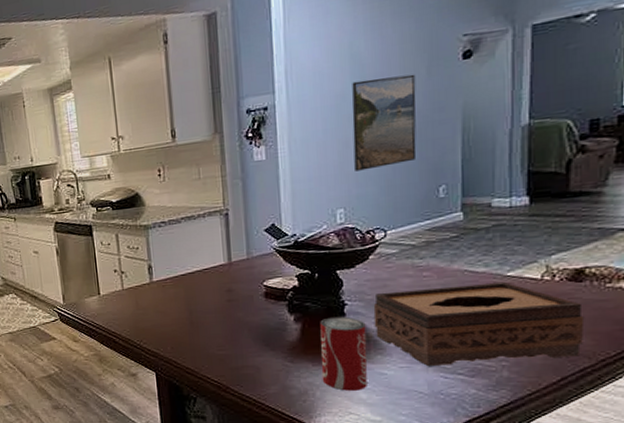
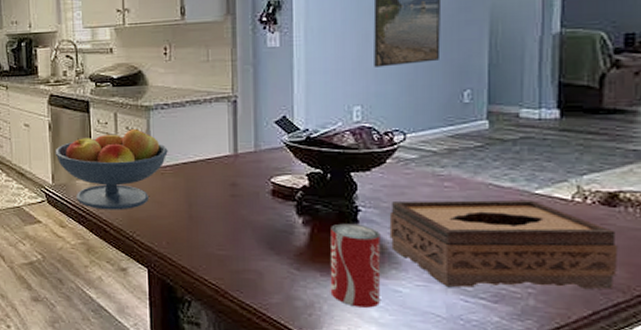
fruit bowl: none [63,245,167,323] -> present [55,128,168,210]

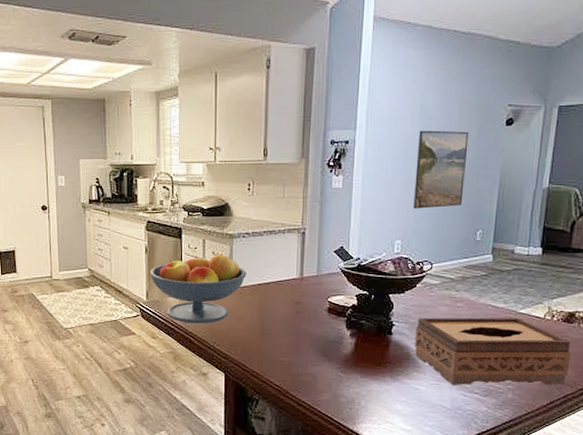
beverage can: present [330,223,381,308] -> none [367,335,408,402]

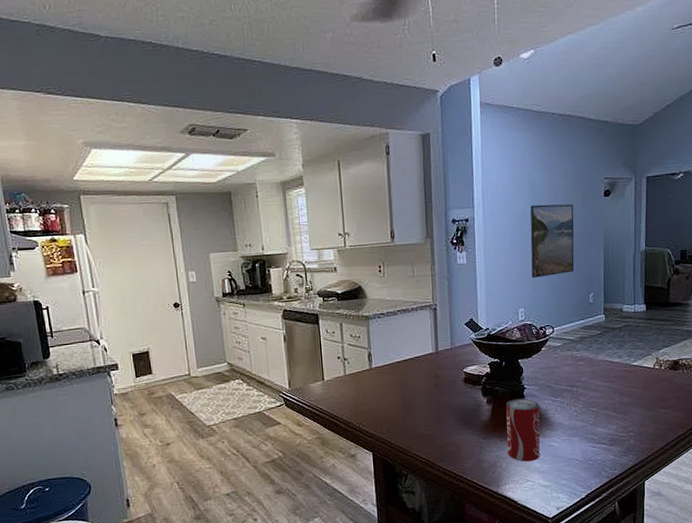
fruit bowl: present [150,253,247,324] -> none [290,334,385,407]
beverage can: none [367,335,408,402] -> present [506,398,540,462]
tissue box: present [414,317,571,385] -> none [544,369,679,438]

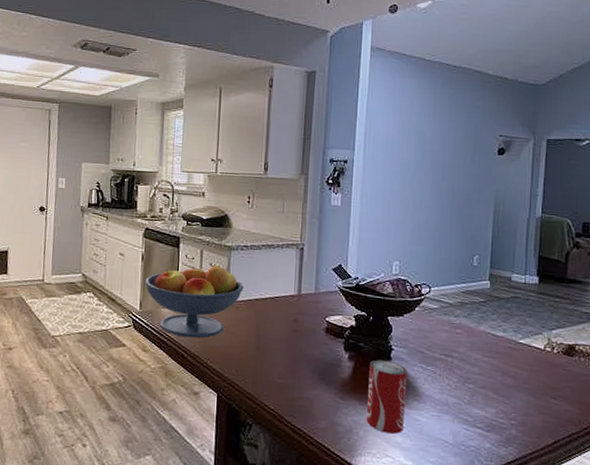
fruit bowl: none [290,334,385,407] -> present [145,265,244,339]
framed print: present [530,204,574,278] -> none [411,154,463,231]

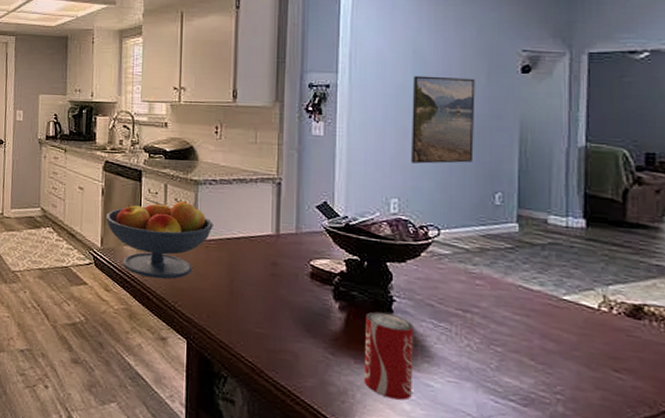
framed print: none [411,154,463,231] -> present [411,75,475,164]

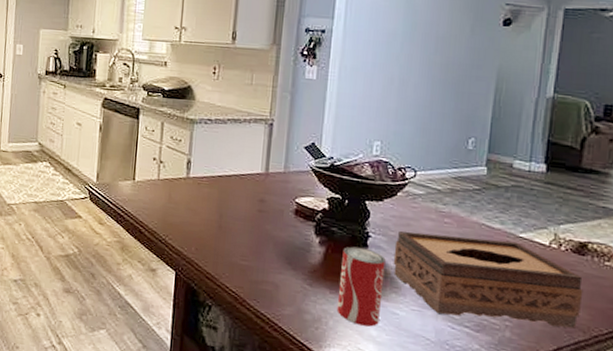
fruit bowl: present [105,201,213,279] -> none [102,138,206,214]
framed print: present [411,75,475,164] -> none [396,24,461,110]
tissue box: none [422,295,644,403] -> present [393,231,584,329]

